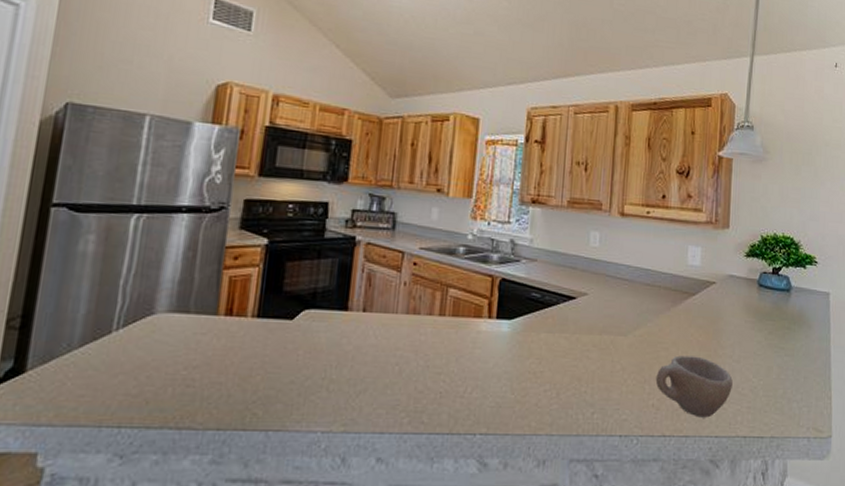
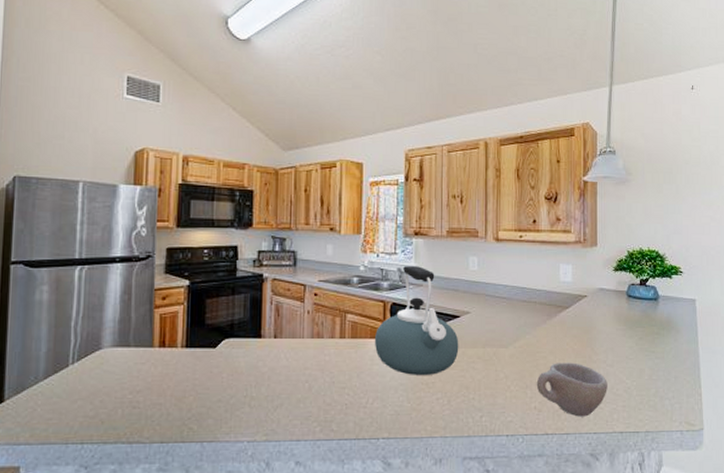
kettle: none [478,237,574,363] -> present [374,266,459,375]

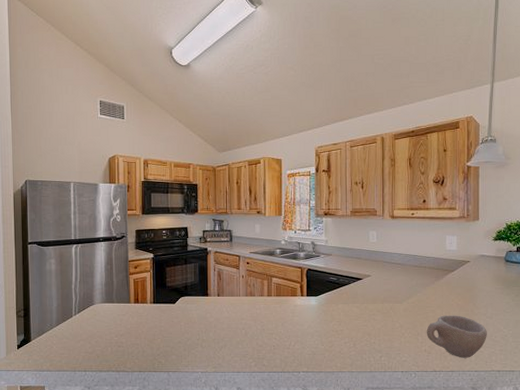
kettle: present [374,266,459,375] -> none [294,240,362,324]

